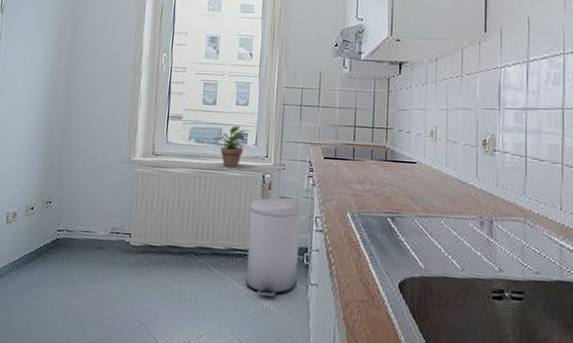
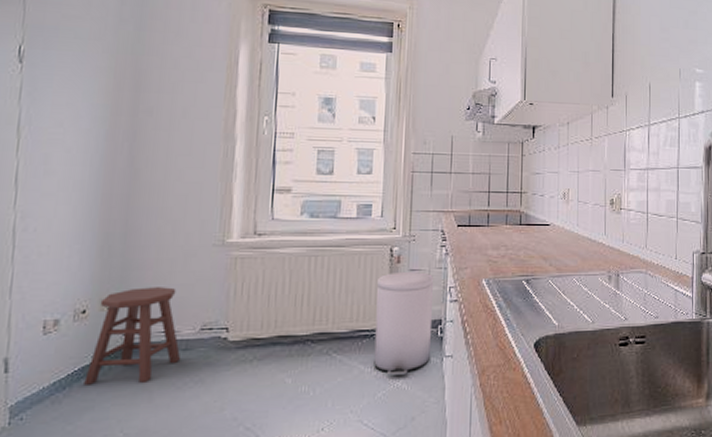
stool: none [30,192,96,272] -> present [84,287,181,385]
potted plant: present [213,125,246,168] -> none [331,196,369,243]

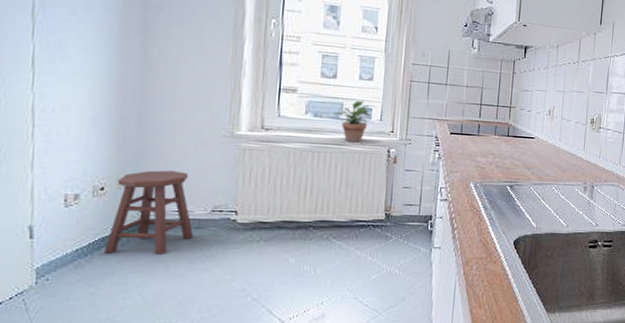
potted plant: none [331,196,369,243] -> present [334,100,370,143]
pedal bin: present [374,271,433,375] -> none [369,171,426,261]

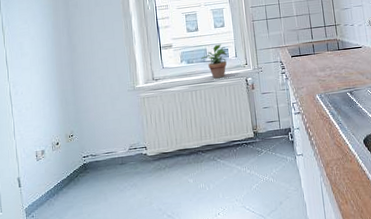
stool: present [104,170,194,254] -> none [64,122,120,192]

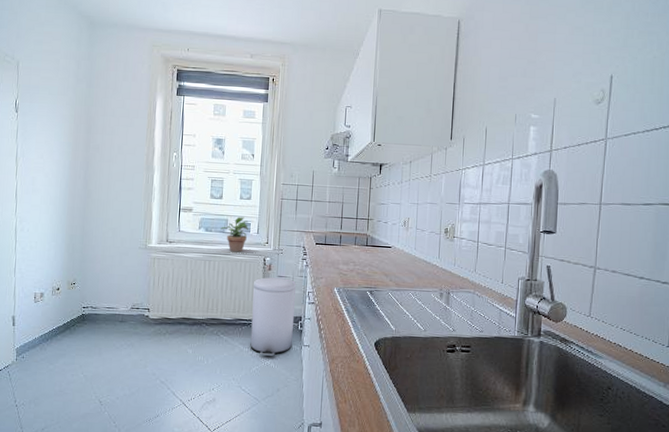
pedal bin: none [240,94,287,172] -> present [250,277,296,356]

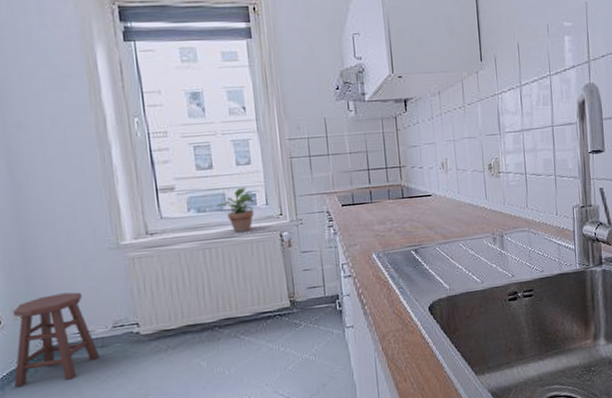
stool: none [59,275,119,342] -> present [12,292,100,388]
pedal bin: present [250,277,296,356] -> none [272,252,333,350]

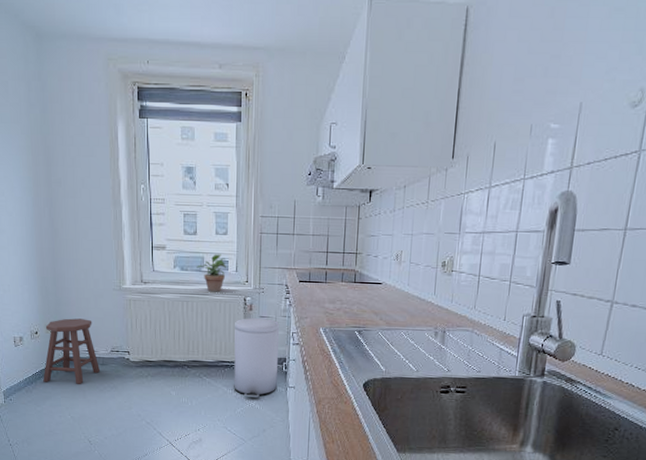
pedal bin: none [272,252,333,350] -> present [234,317,279,398]

